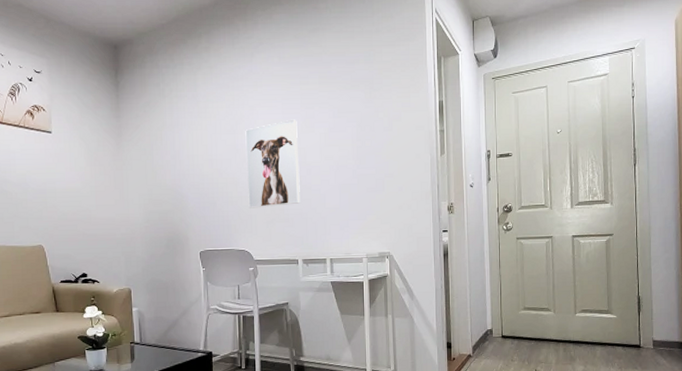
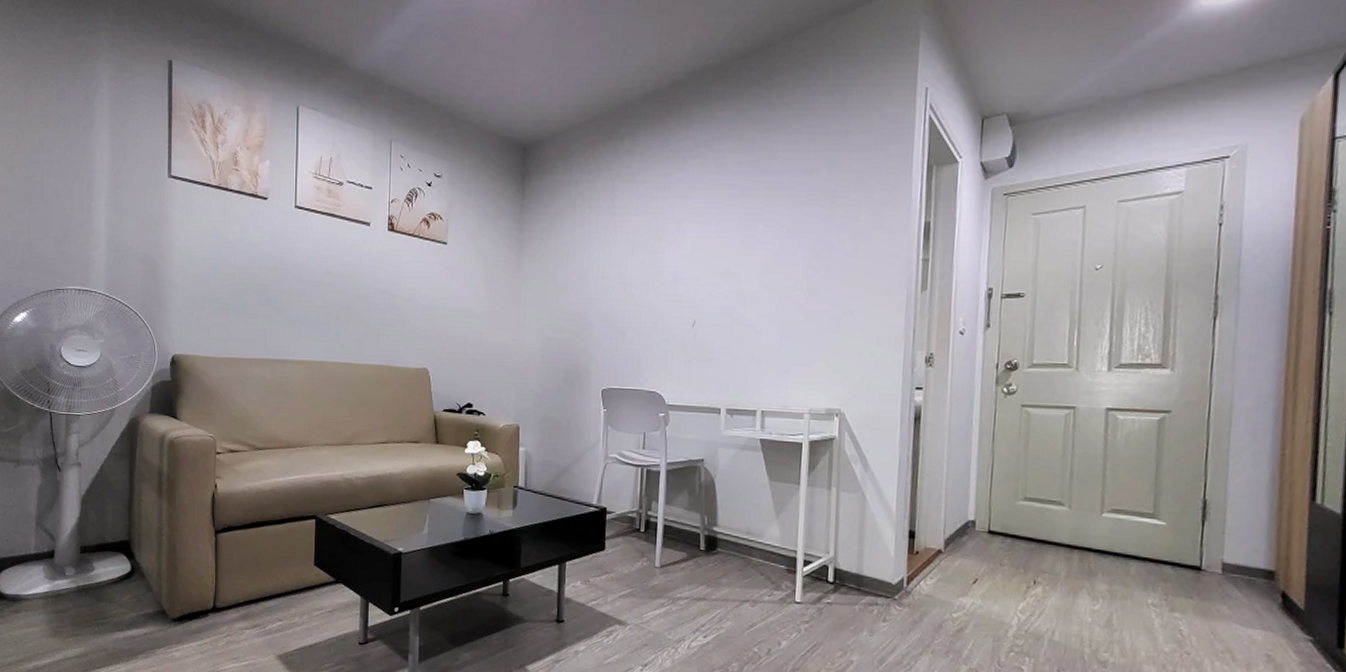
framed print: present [245,119,300,209] -> none [664,238,734,343]

